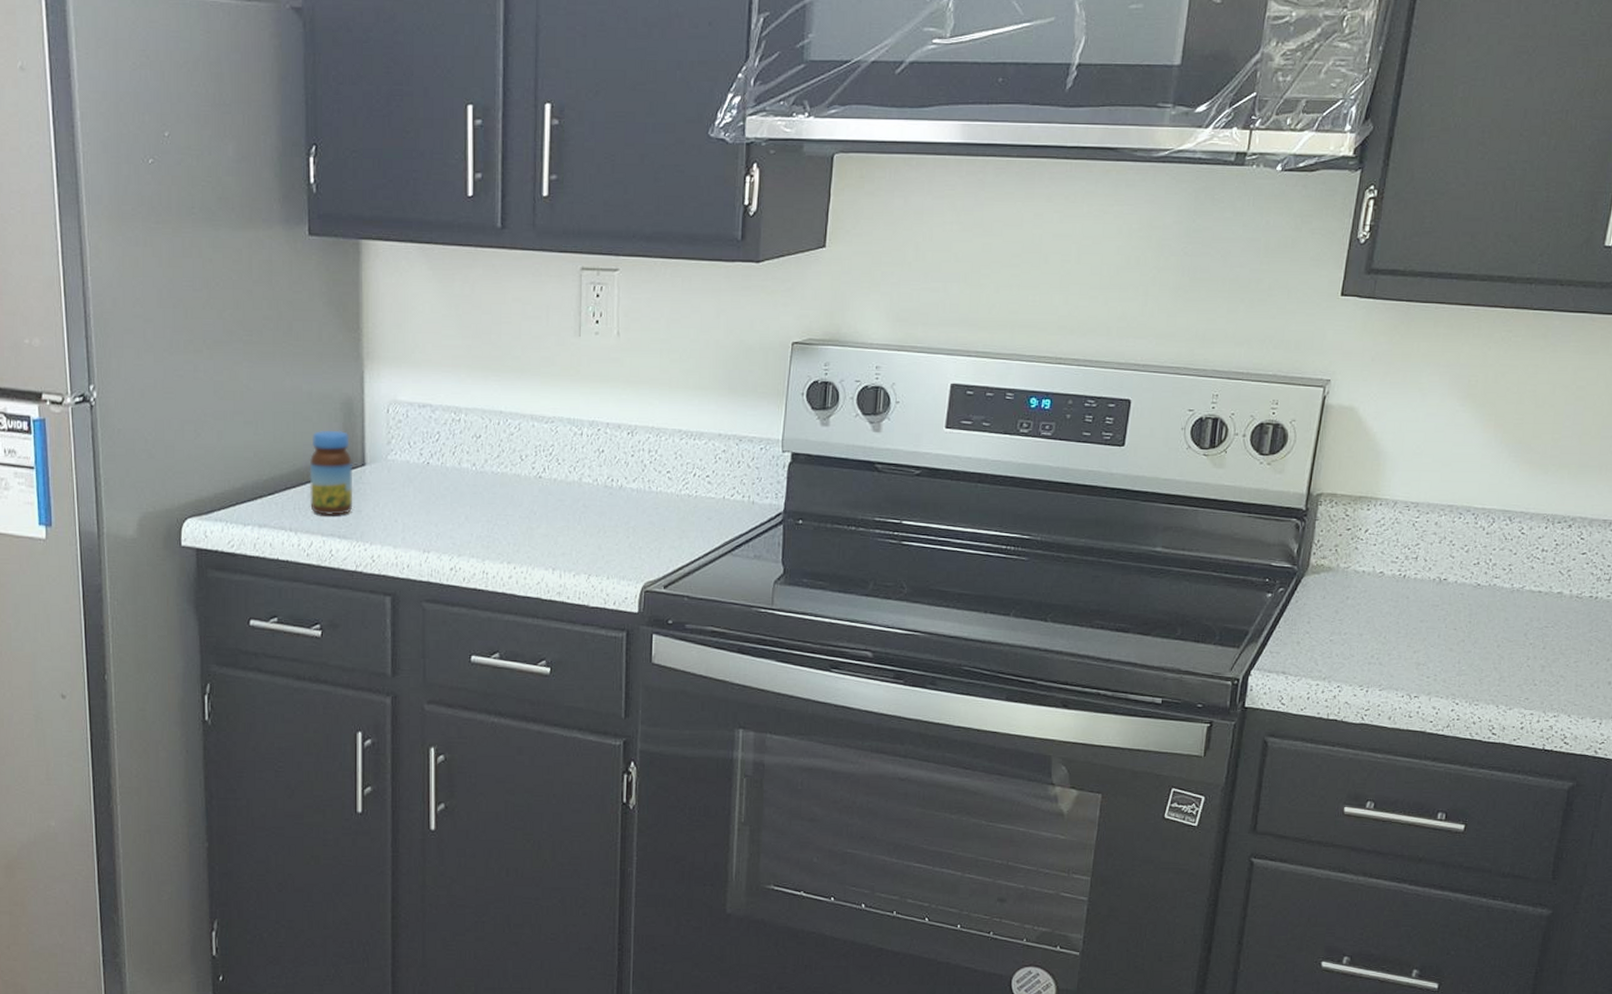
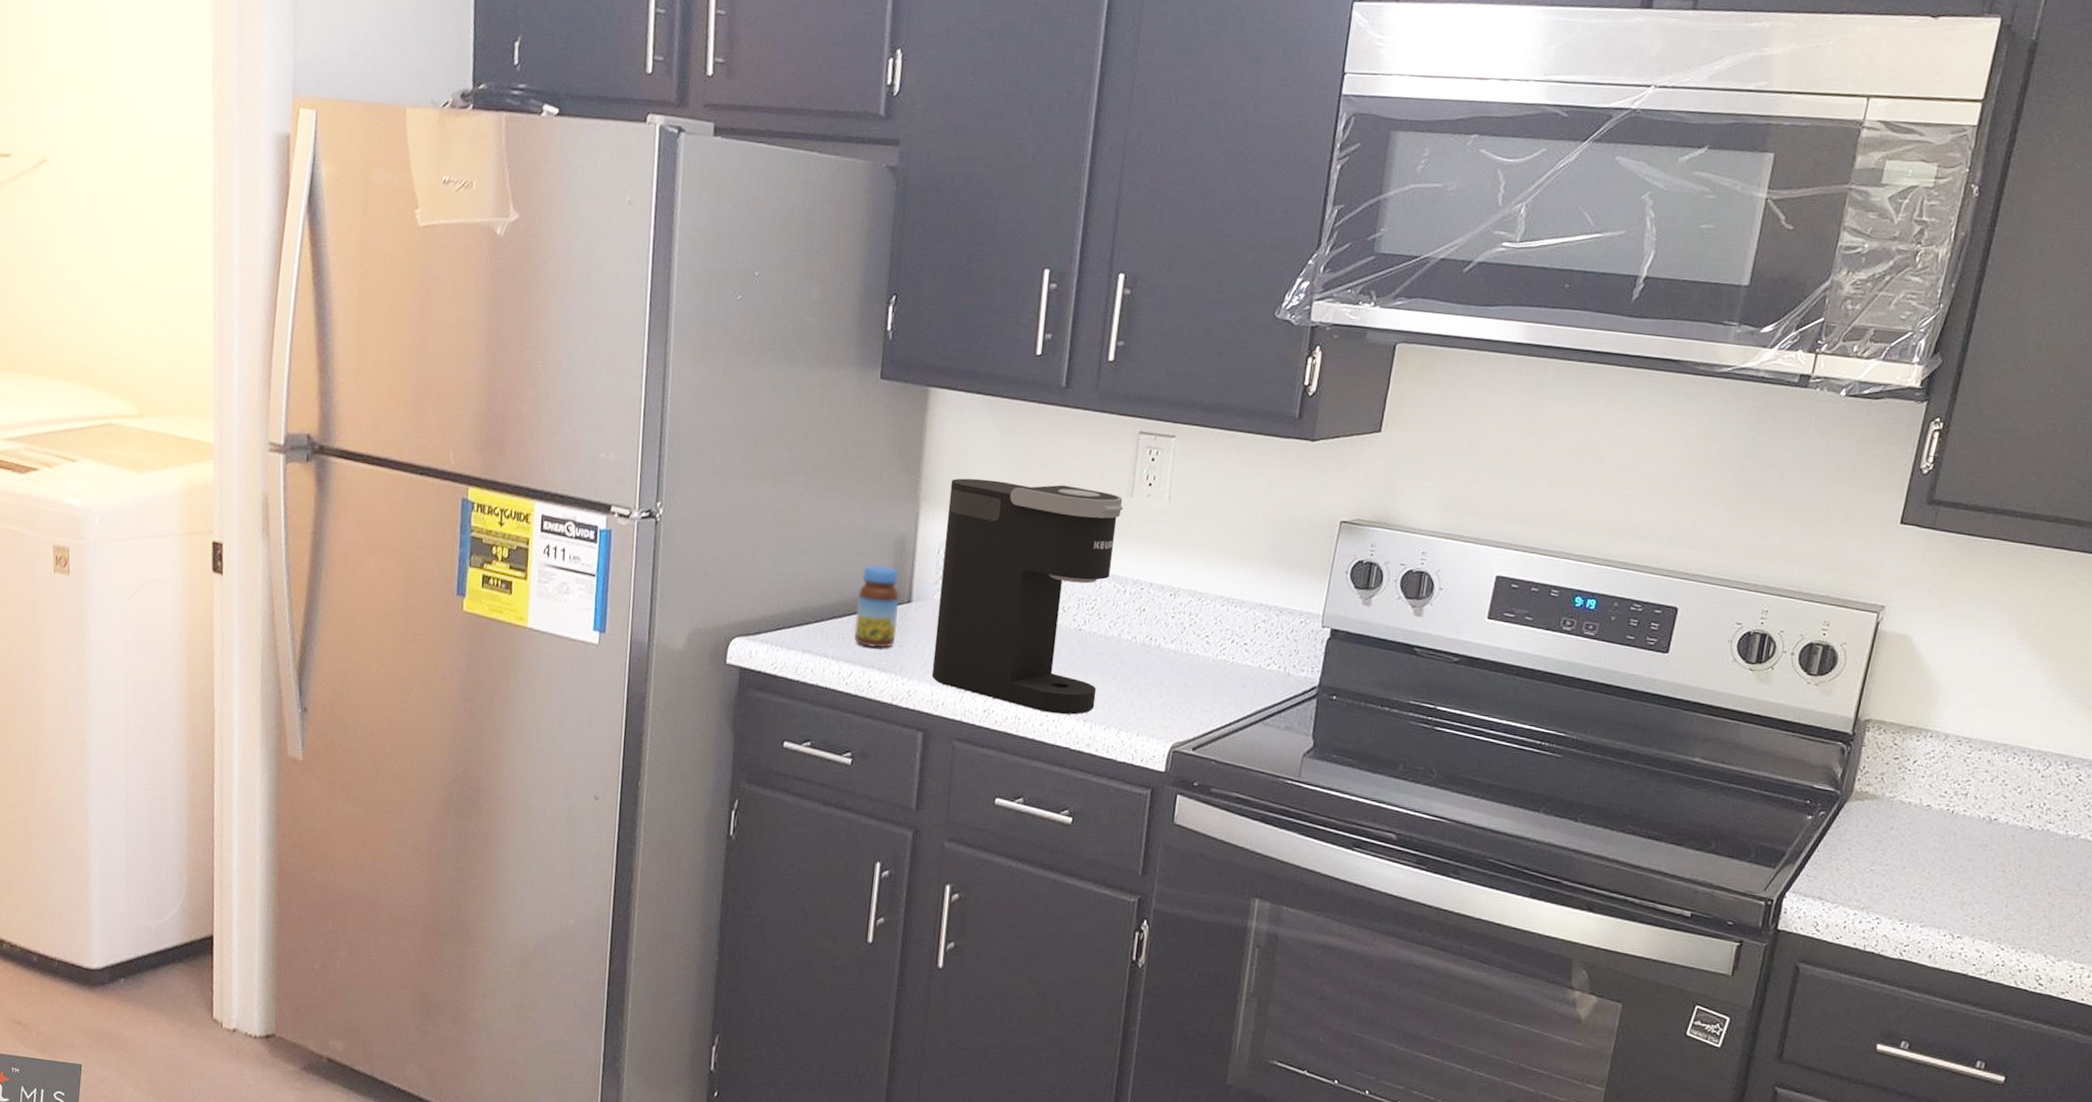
coffee maker: none [393,330,572,565] -> present [931,478,1123,715]

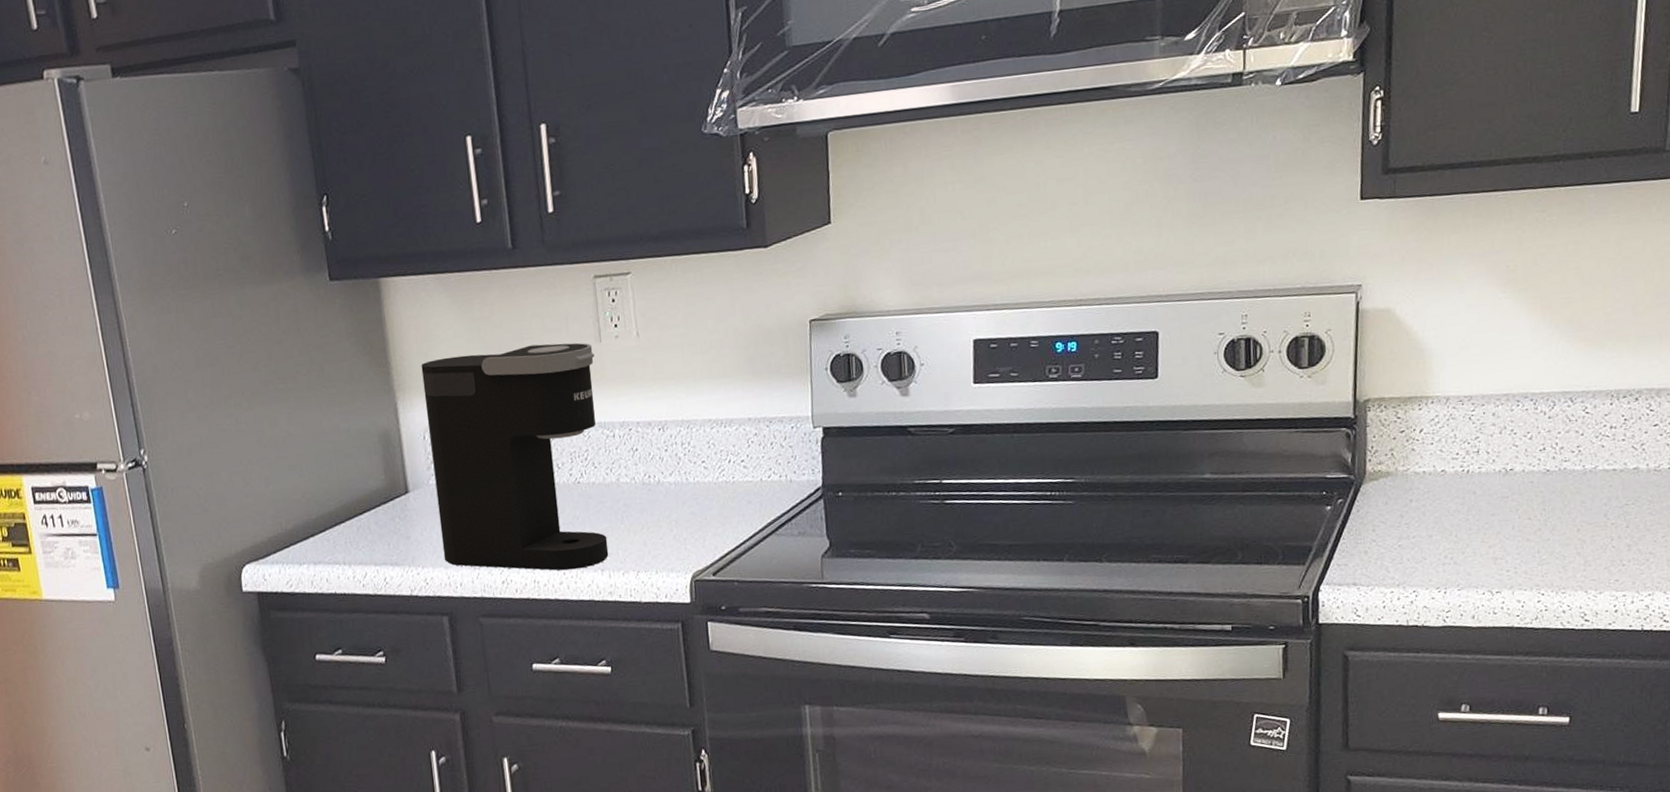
jar: present [854,565,900,648] -> none [355,462,402,545]

